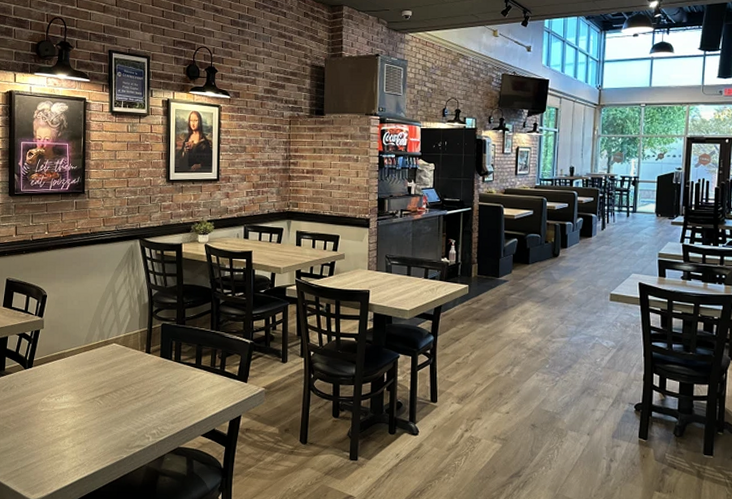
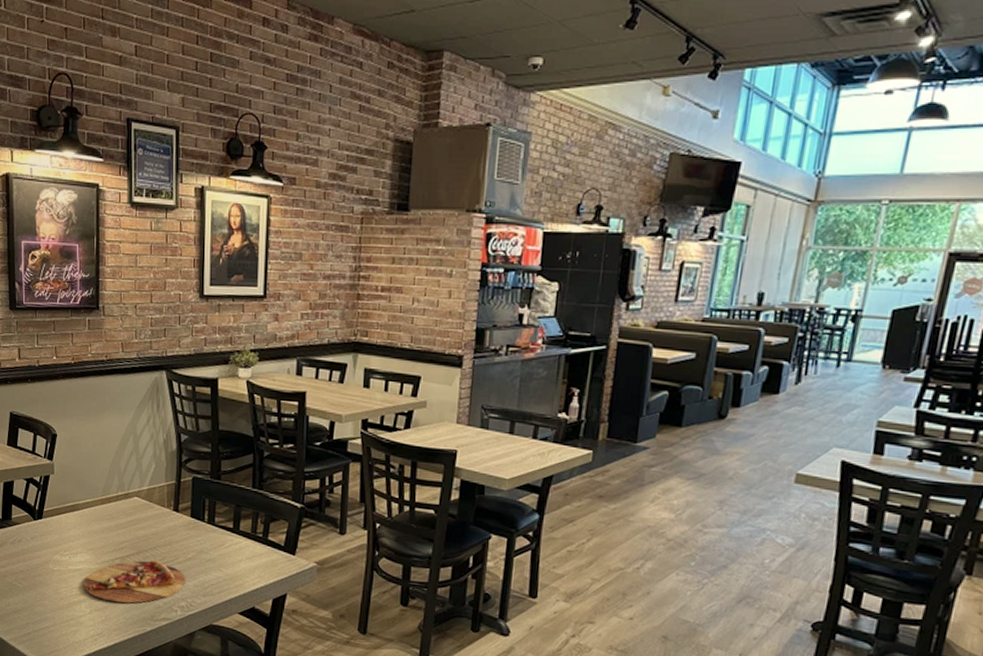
pizza slice: none [68,395,157,435] -> present [84,559,186,603]

